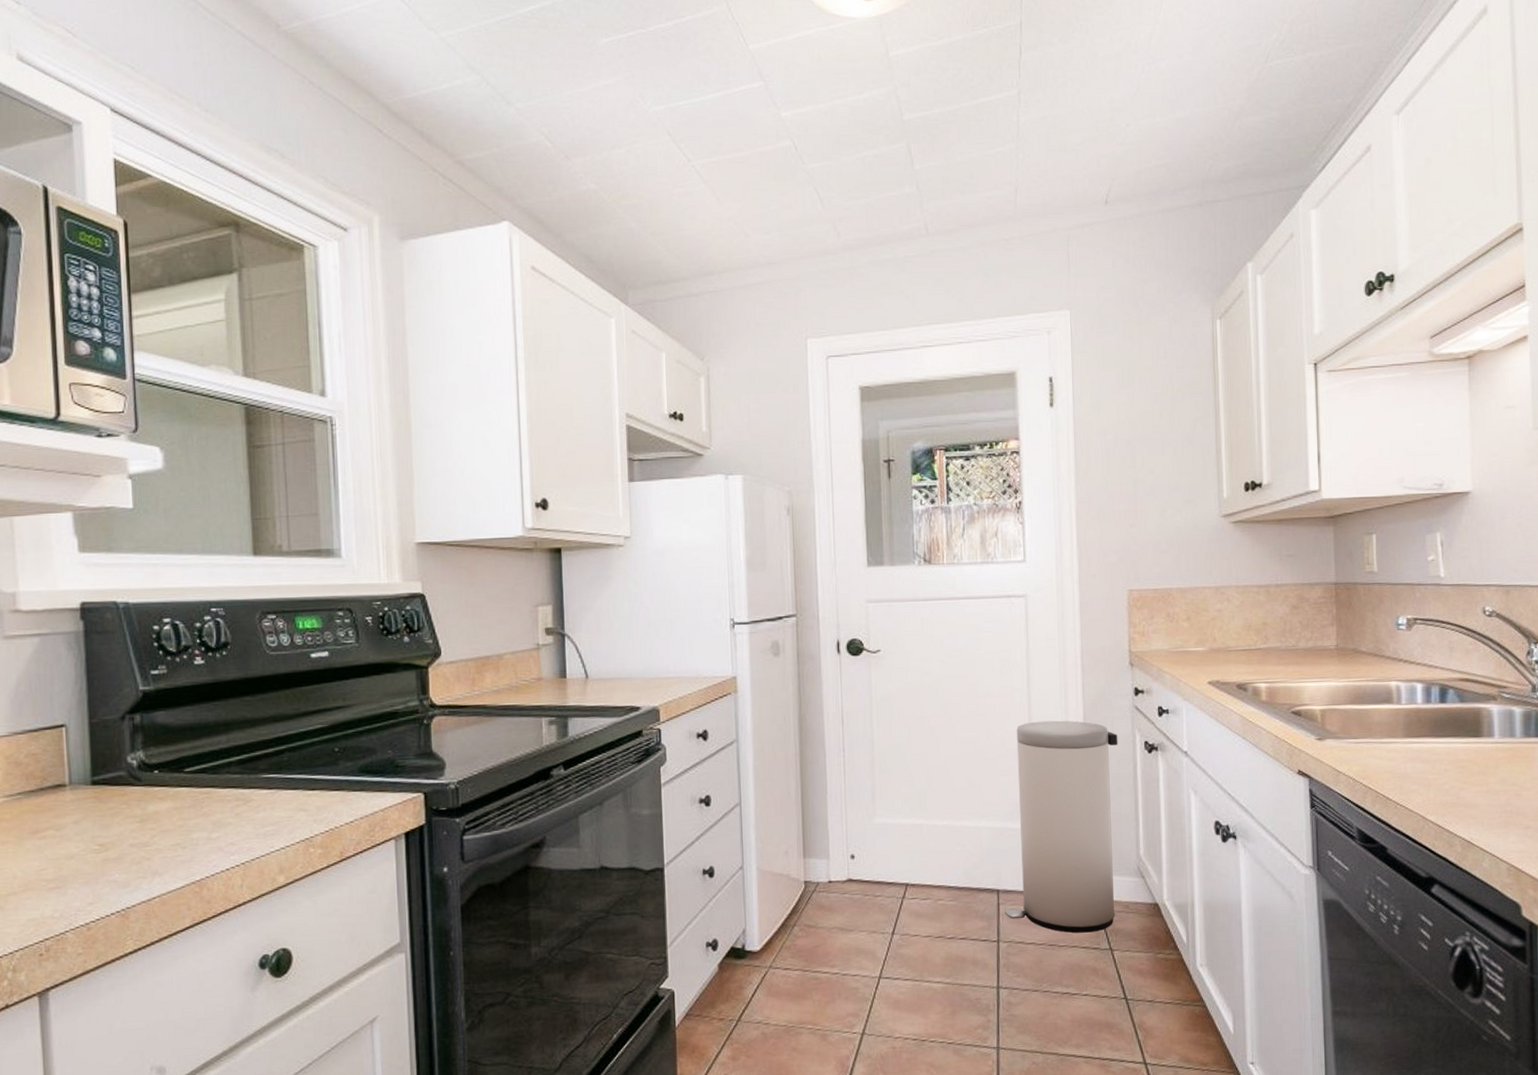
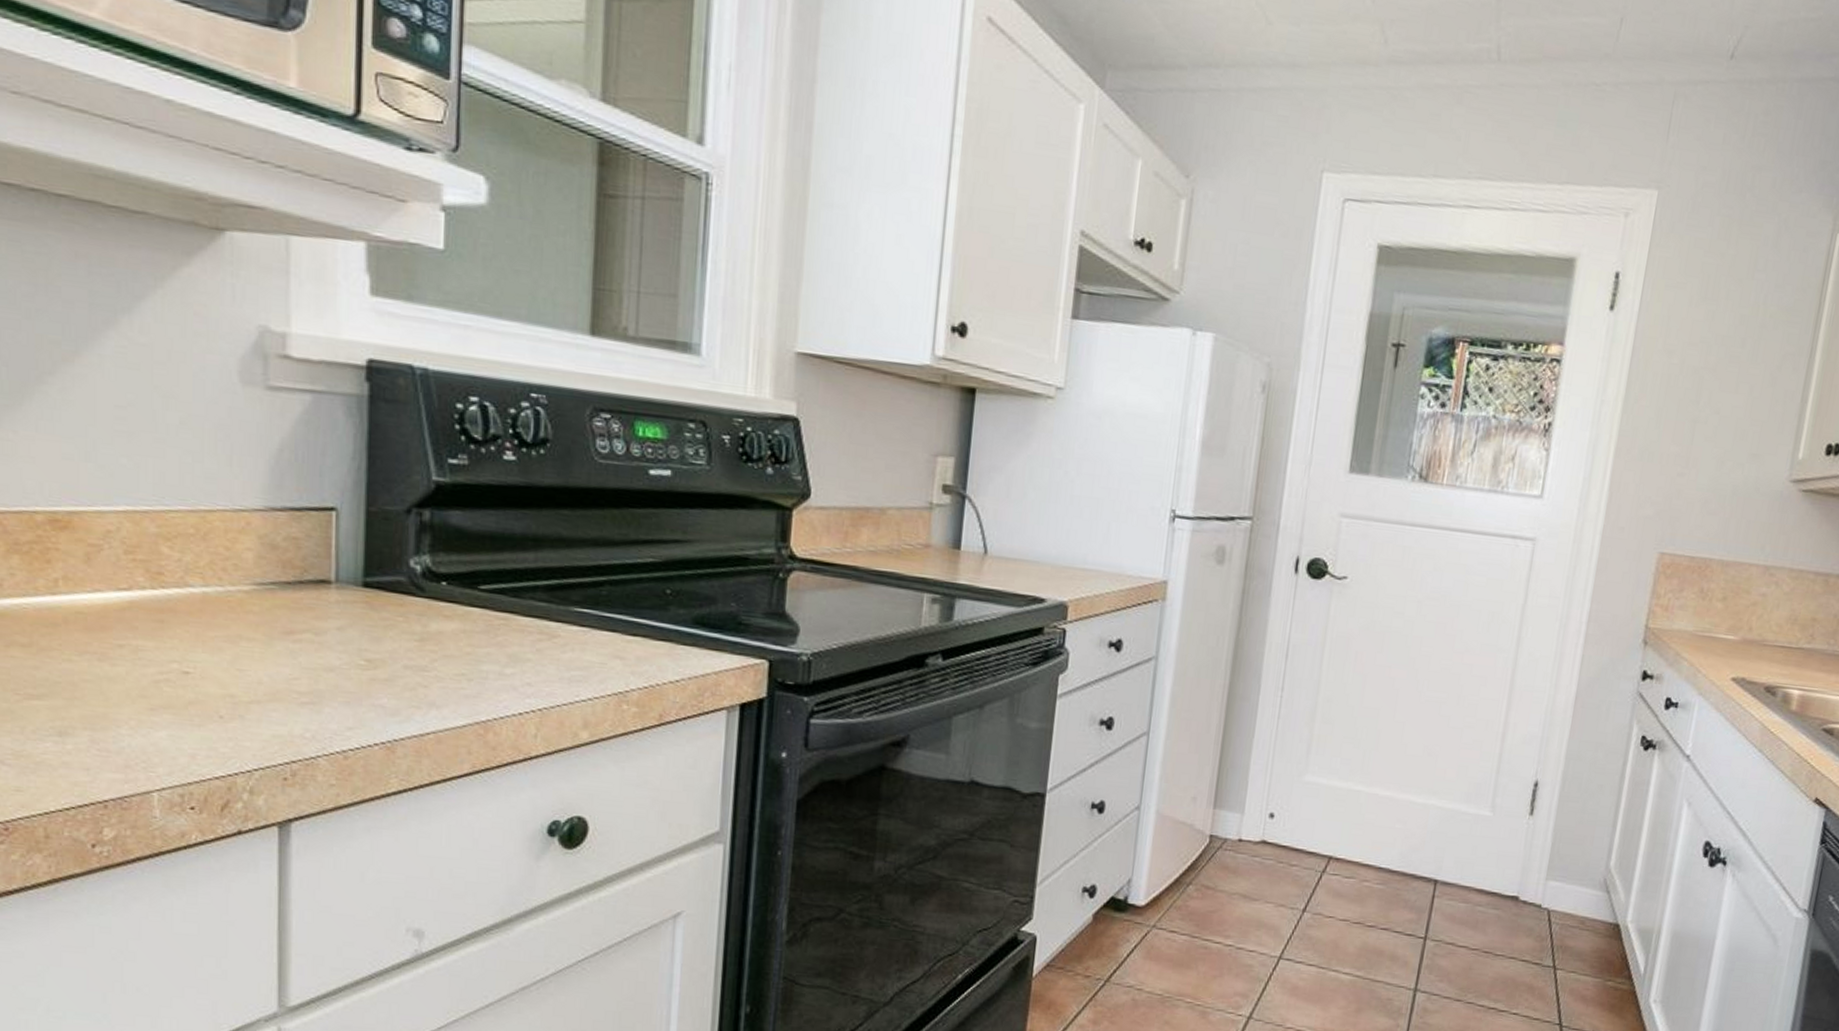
pedal bin: present [1005,720,1118,933] -> none [1439,691,1612,945]

